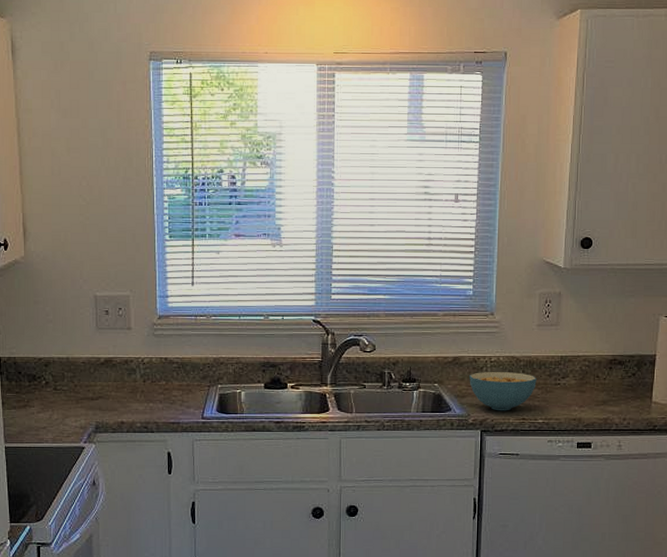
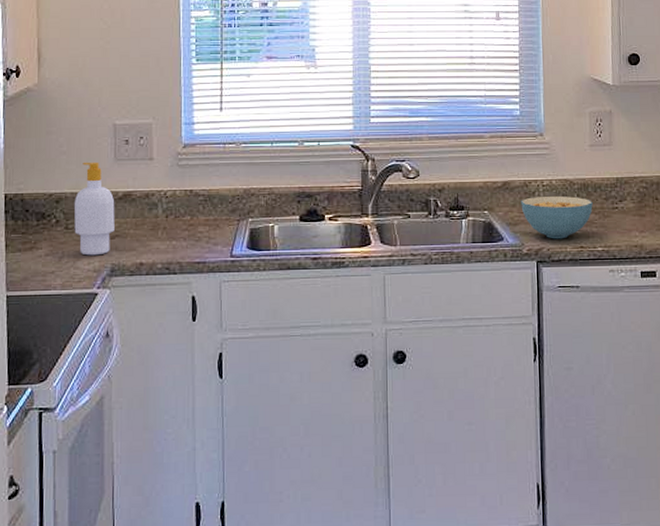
soap bottle: none [61,330,98,414] -> present [74,162,115,256]

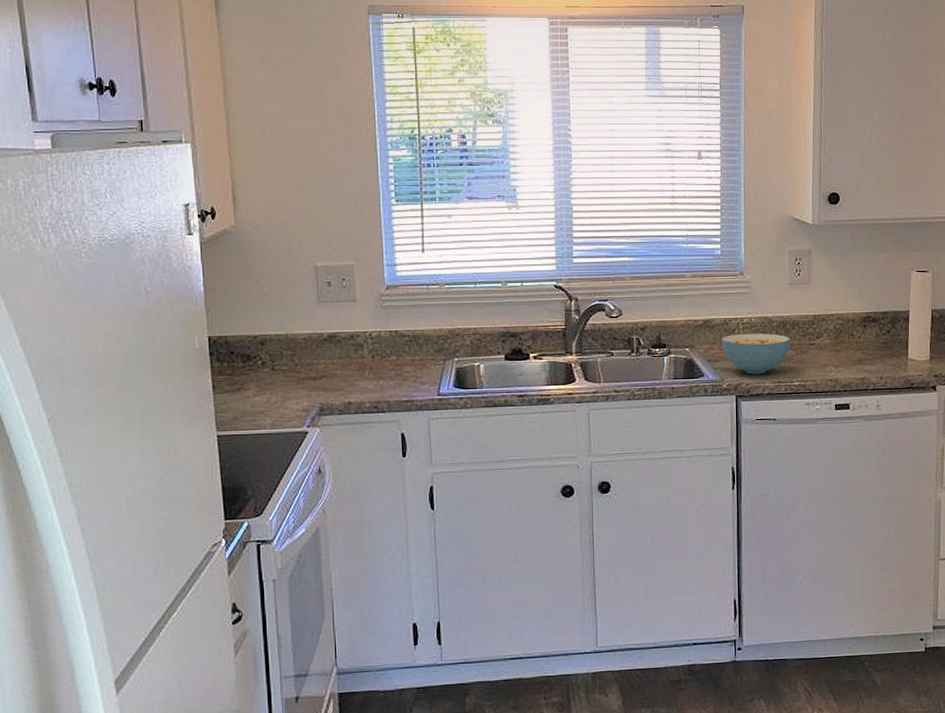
soap bottle: present [74,162,115,256] -> none [279,304,321,396]

